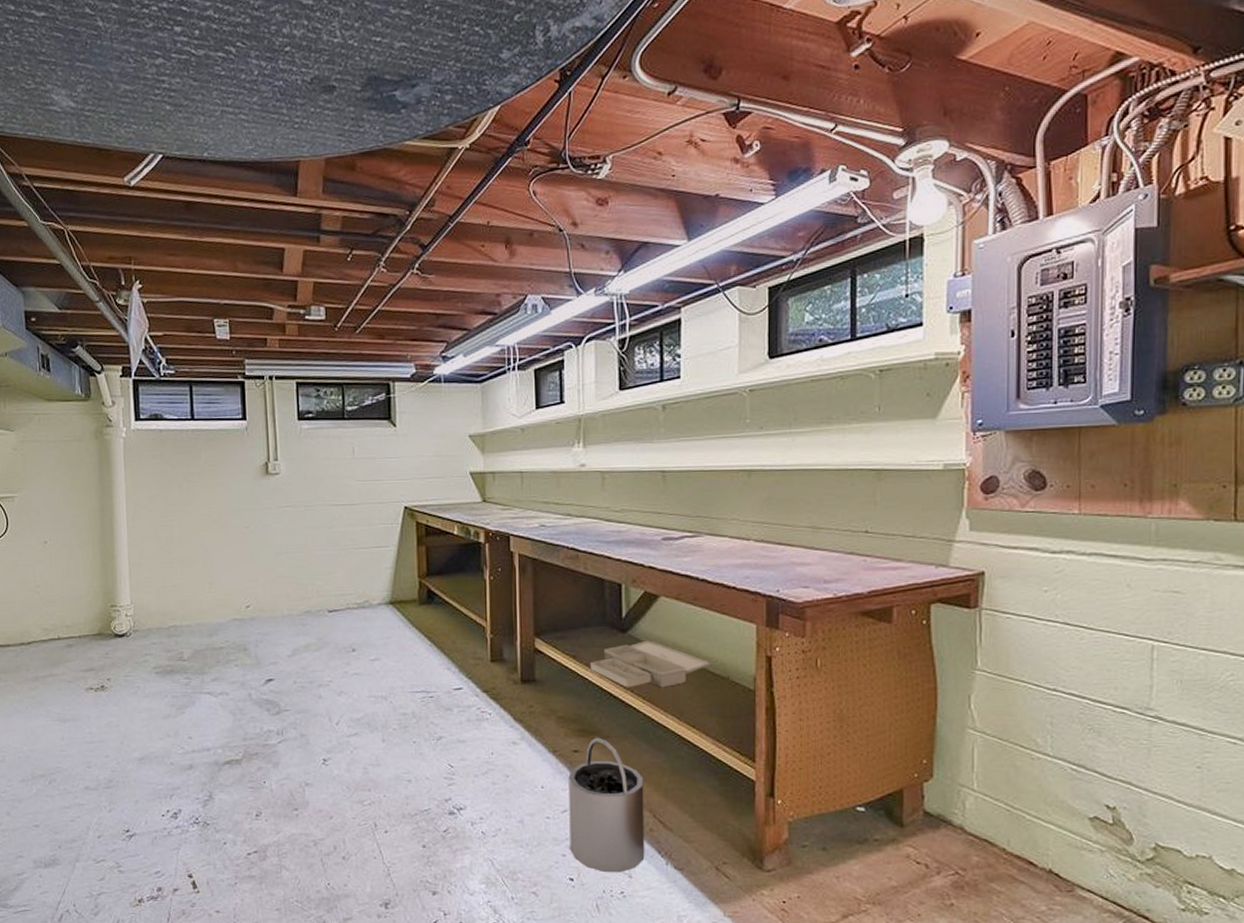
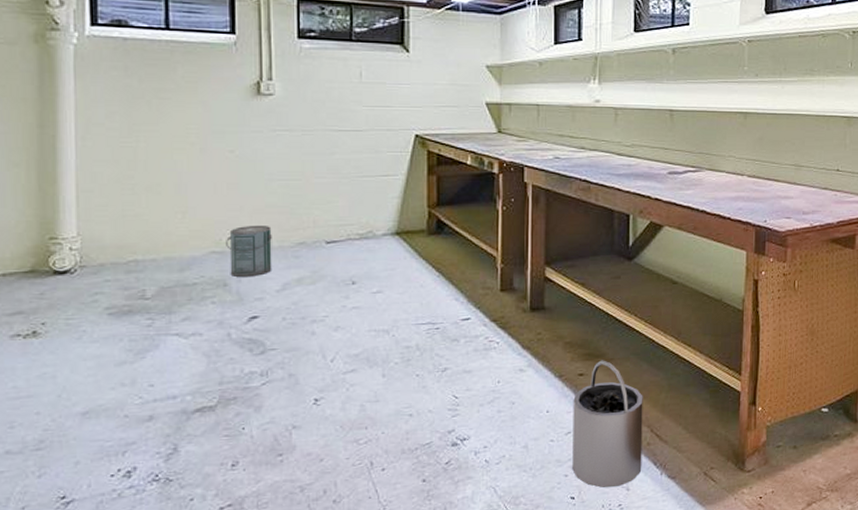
paint can: none [245,594,284,643] -> present [226,225,272,278]
tool box: present [589,640,710,688] -> none [597,267,706,311]

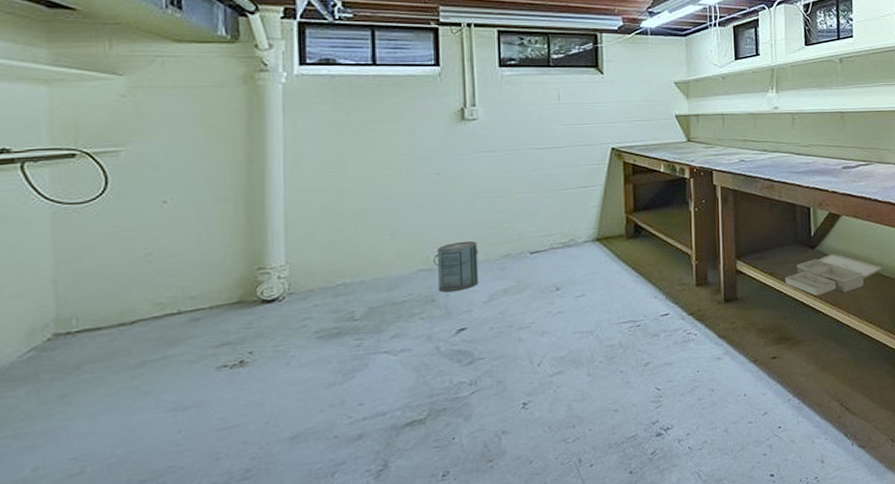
bucket: present [572,360,643,488] -> none [768,342,834,463]
tool box: none [597,267,706,311] -> present [784,253,882,296]

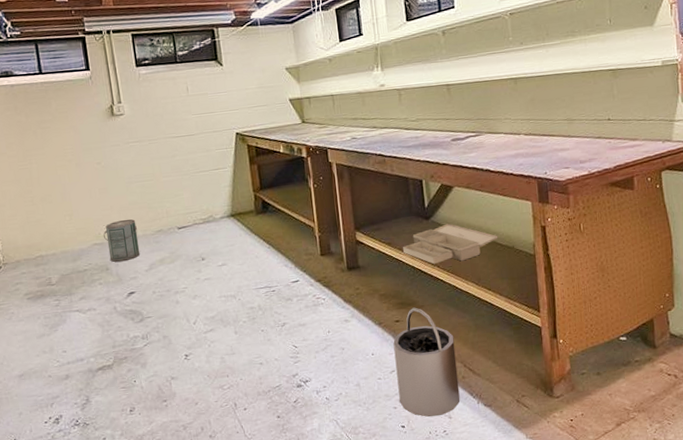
bucket: none [768,342,834,463] -> present [393,307,460,417]

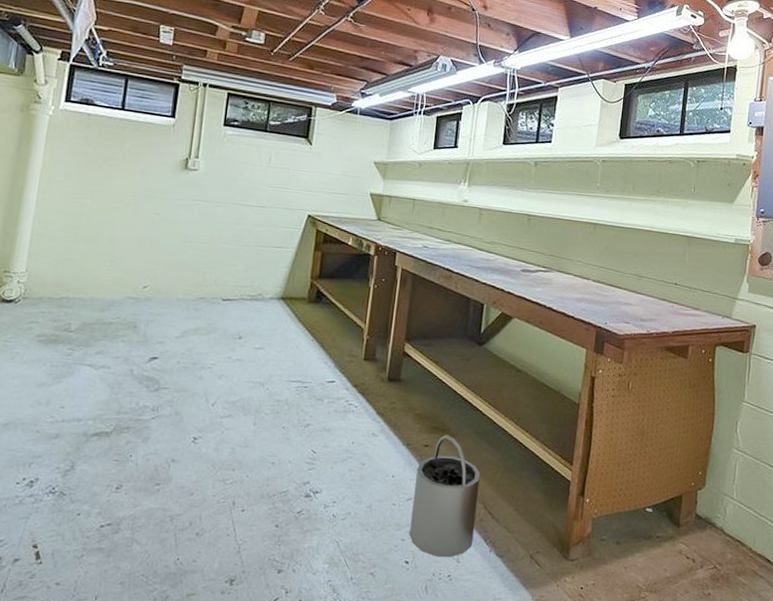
paint can: present [104,219,140,262] -> none [140,278,180,323]
tool box: present [402,223,498,264] -> none [448,354,547,396]

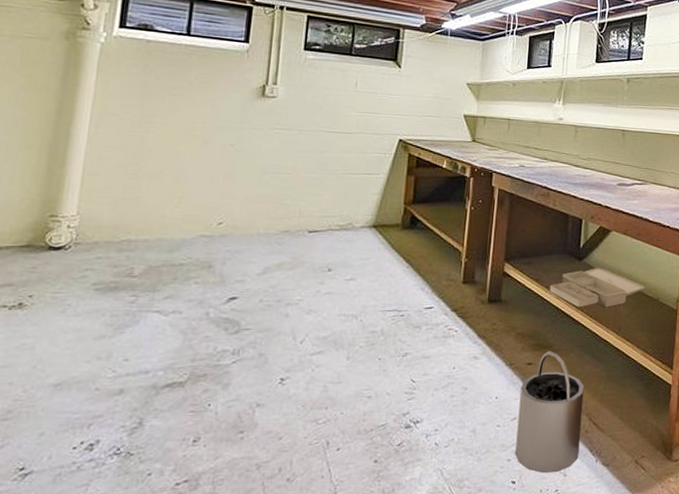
tool box: none [448,354,547,396] -> present [549,267,646,308]

